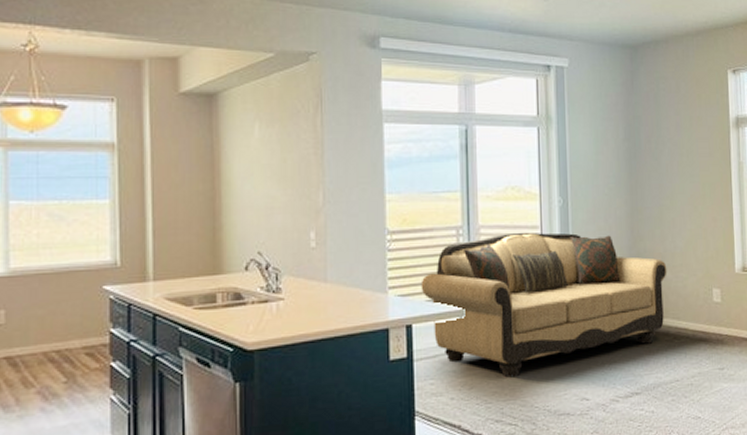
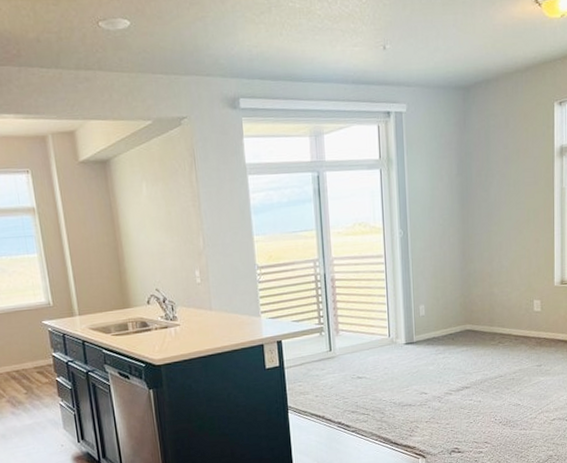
sofa: present [421,232,667,378] -> none [287,260,494,379]

